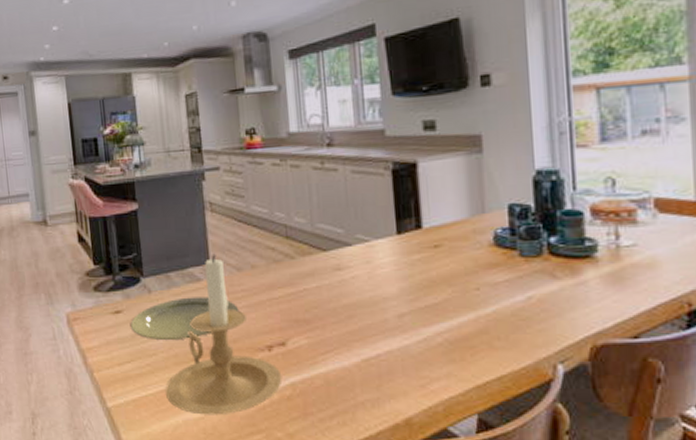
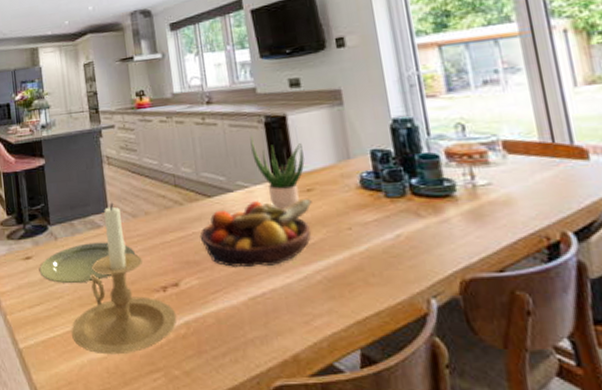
fruit bowl: none [311,256,439,328] -> present [200,199,312,268]
potted plant: none [374,184,434,267] -> present [250,136,305,210]

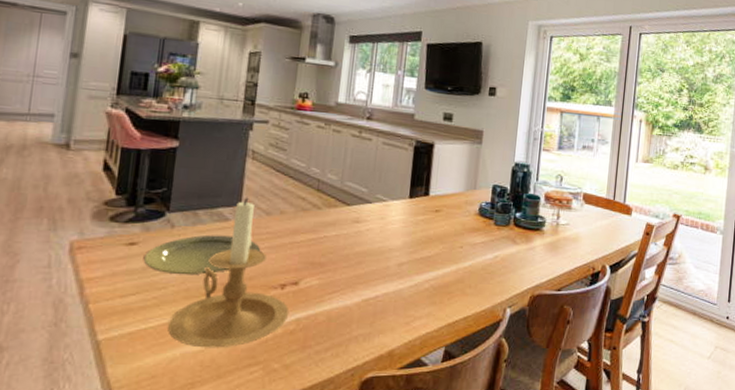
fruit bowl: present [200,199,312,268] -> none [330,214,437,273]
potted plant: present [250,136,305,210] -> none [396,156,441,225]

